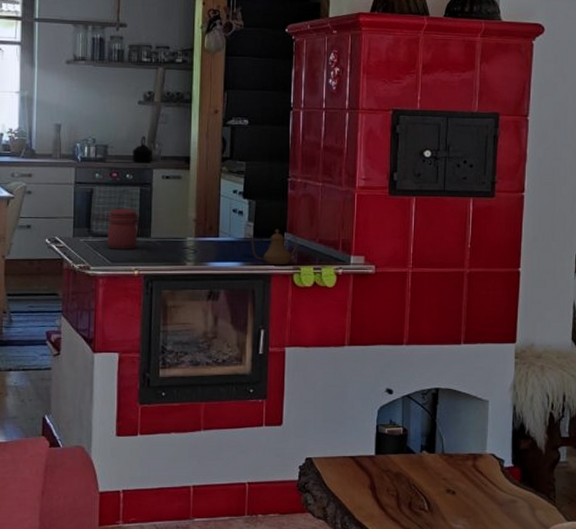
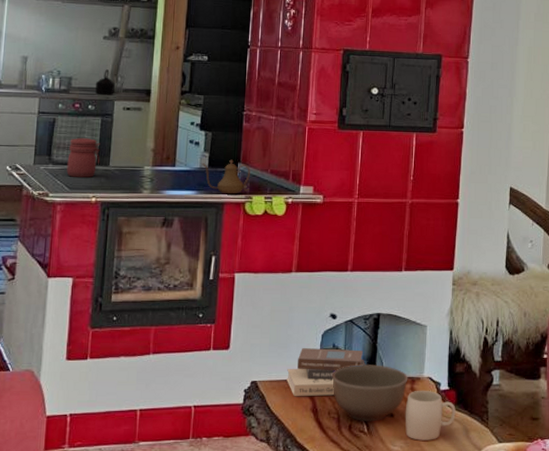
books: none [343,424,424,474] -> present [287,348,366,397]
bowl: none [390,441,470,499] -> present [332,364,408,421]
mug: none [467,467,521,519] -> present [405,390,456,441]

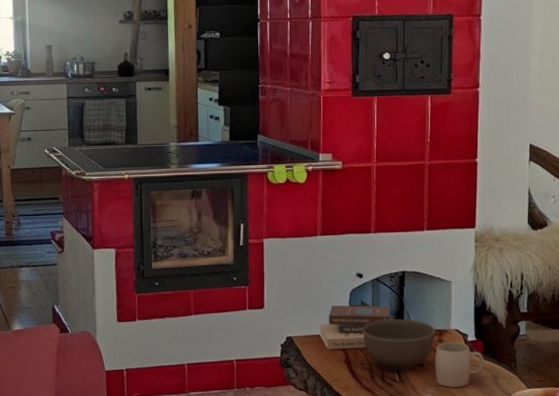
jar: present [66,138,100,179] -> none [98,119,129,157]
teapot: present [200,159,250,195] -> none [222,132,271,165]

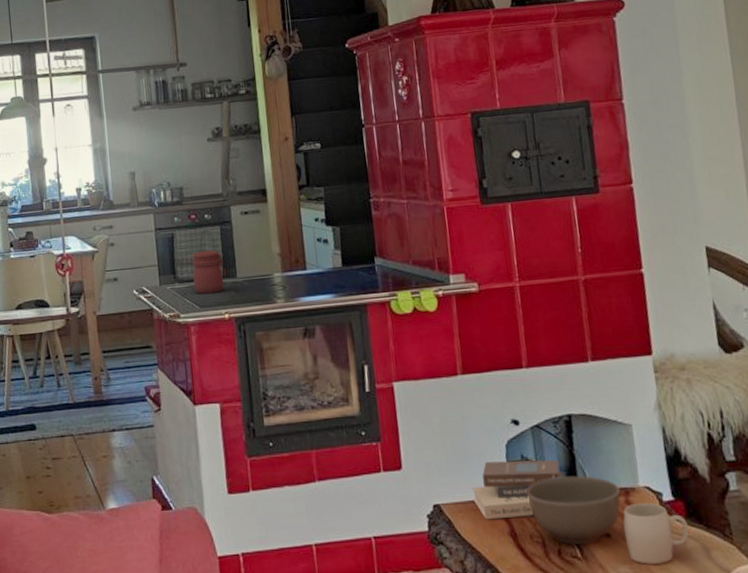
jar: none [98,119,129,157] -> present [192,250,227,295]
kettle: present [117,52,135,78] -> none [208,173,229,202]

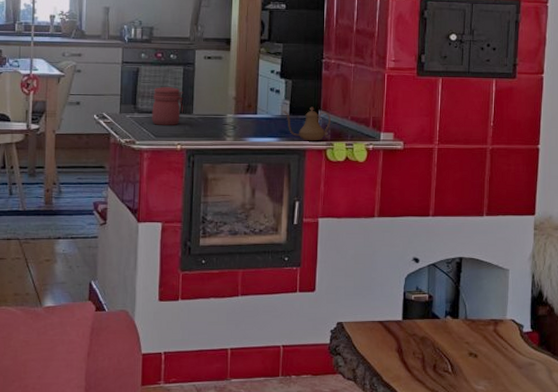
teapot: none [333,254,393,294] -> present [281,107,331,141]
books: present [472,459,565,520] -> none [372,291,449,338]
bowl: present [526,475,621,545] -> none [416,307,491,361]
mug: present [623,502,689,565] -> none [488,332,539,380]

